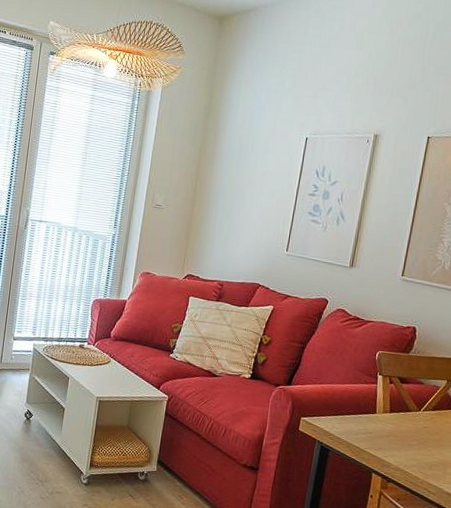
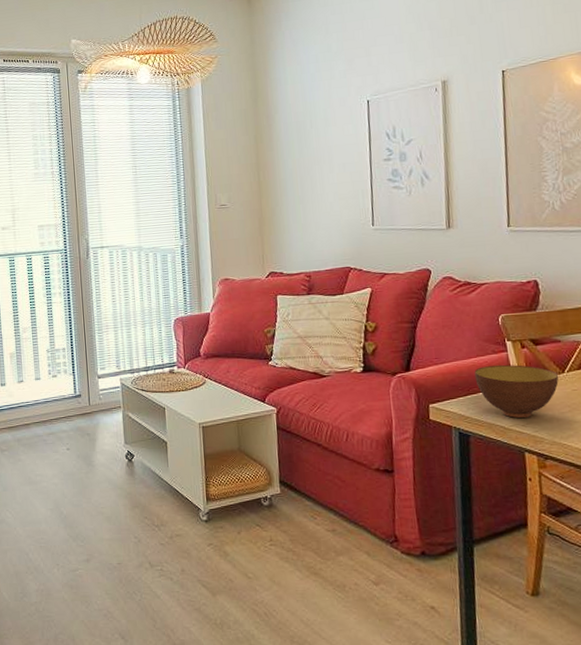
bowl: none [344,393,415,444] -> present [474,364,559,418]

